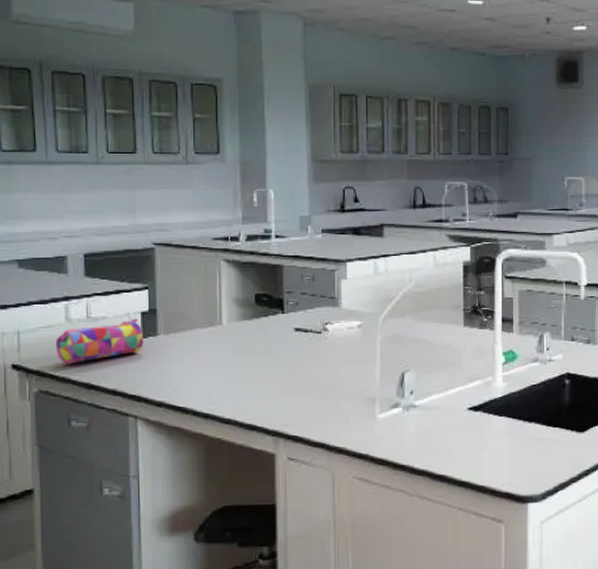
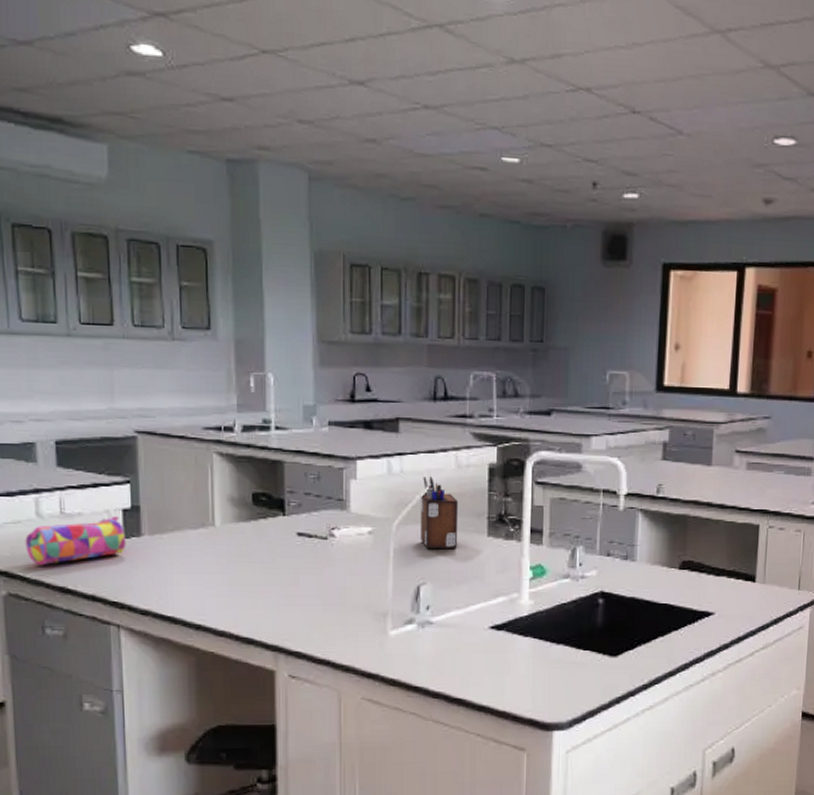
desk organizer: none [404,275,438,340] -> present [421,476,459,550]

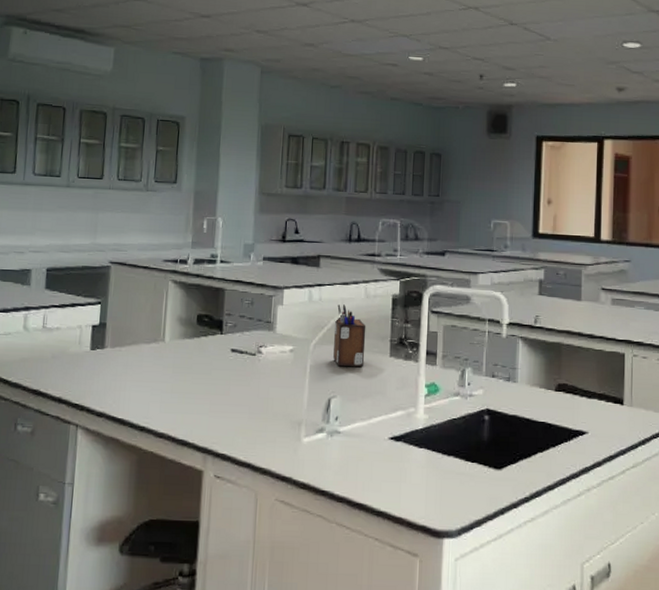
pencil case: present [25,516,126,566] -> none [11,331,92,371]

